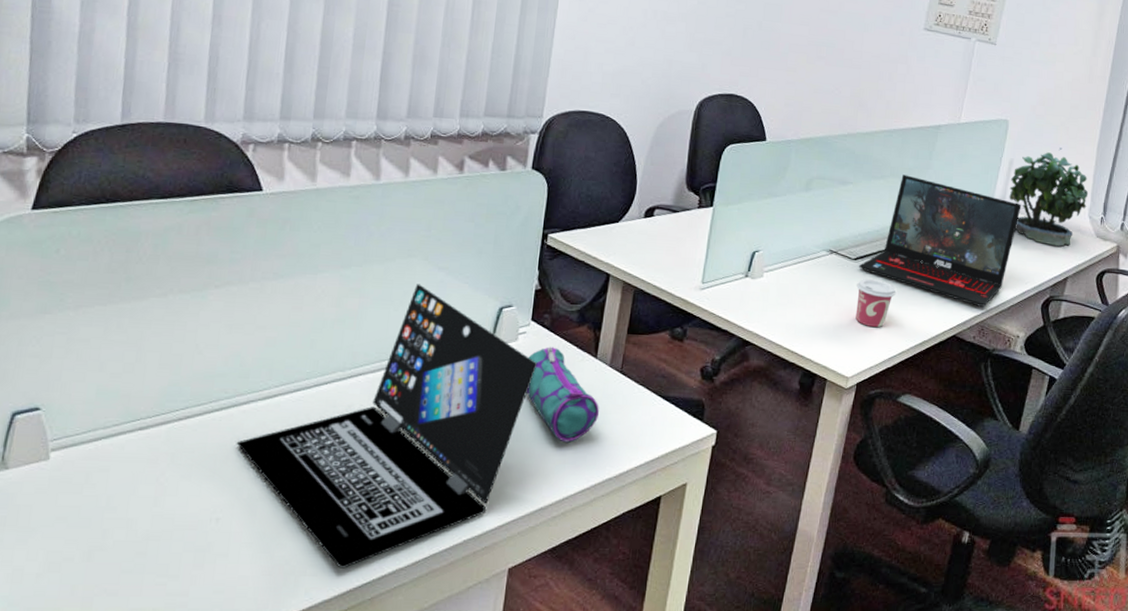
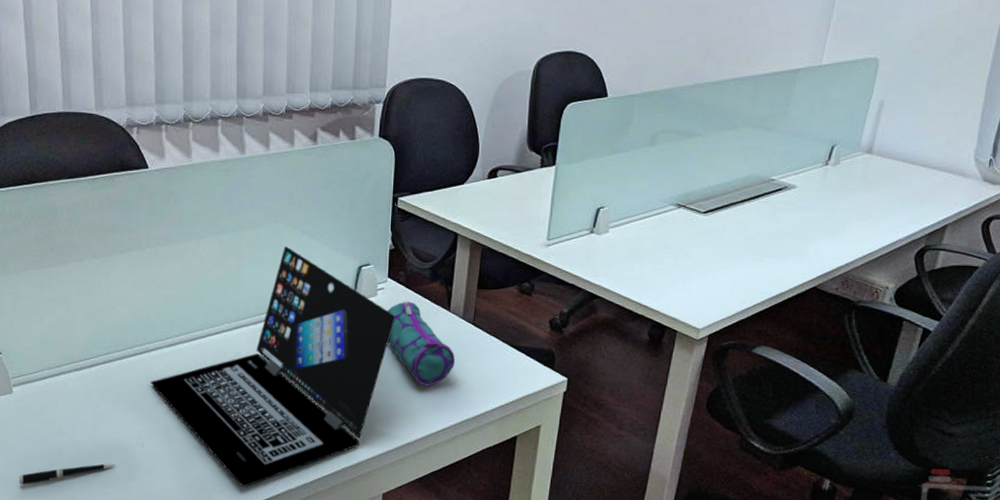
pen: none [42,546,180,580] -> present [19,463,117,486]
cup: present [855,278,897,327] -> none [706,231,750,280]
laptop: present [859,174,1022,307] -> none [709,124,893,258]
potted plant: present [1009,147,1089,247] -> none [878,85,975,193]

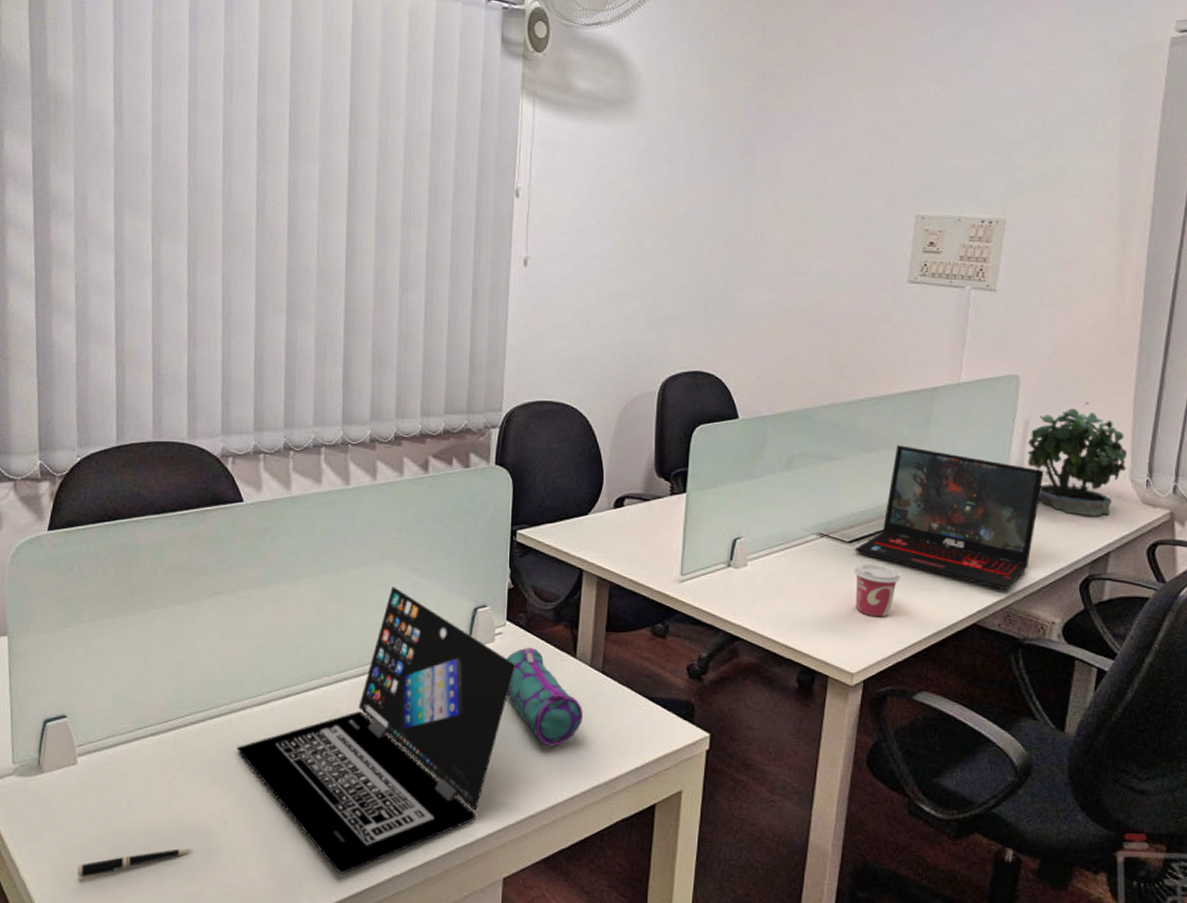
cup: none [706,231,750,280] -> present [854,562,901,616]
laptop: none [709,124,893,258] -> present [855,445,1044,590]
potted plant: none [878,85,975,193] -> present [1027,402,1128,517]

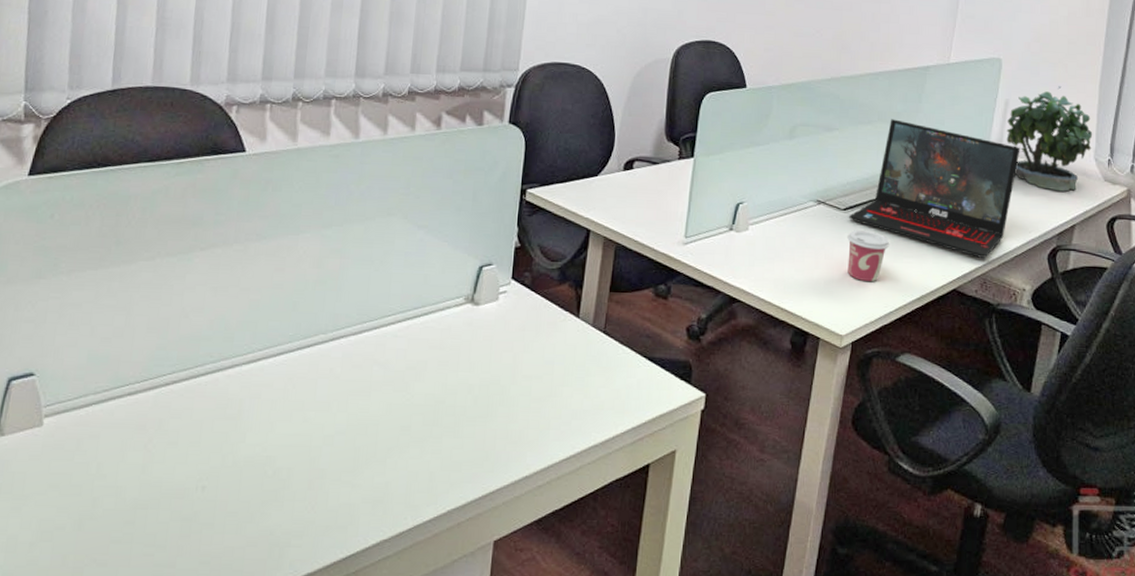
pen: present [78,848,194,878] -> none [35,515,167,550]
laptop: present [236,587,516,874] -> none [221,243,519,540]
pencil case: present [506,647,583,747] -> none [508,306,583,407]

